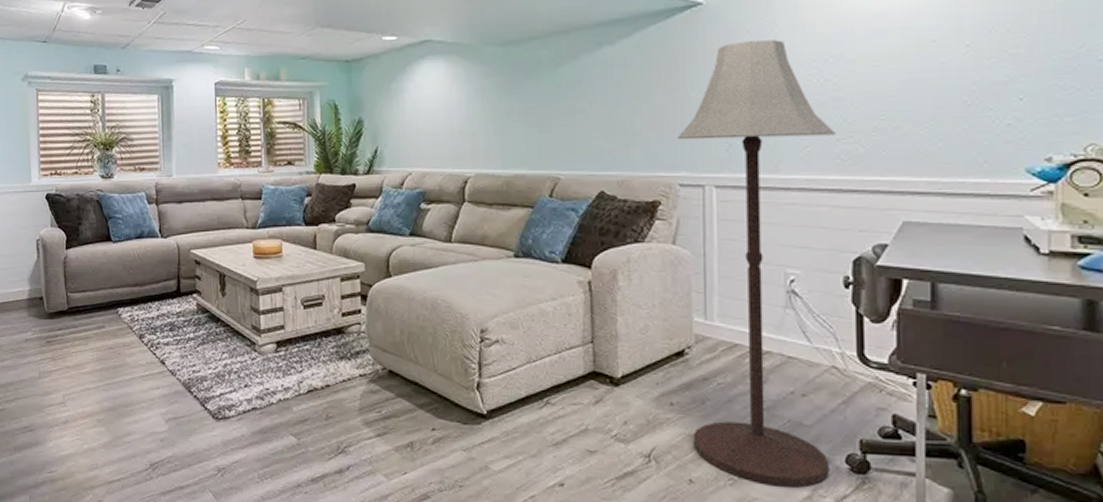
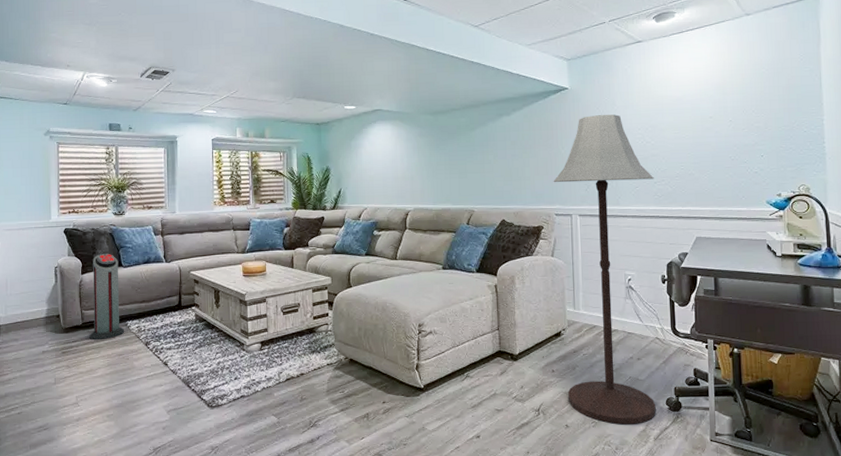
air purifier: none [76,224,116,330] -> present [89,253,125,340]

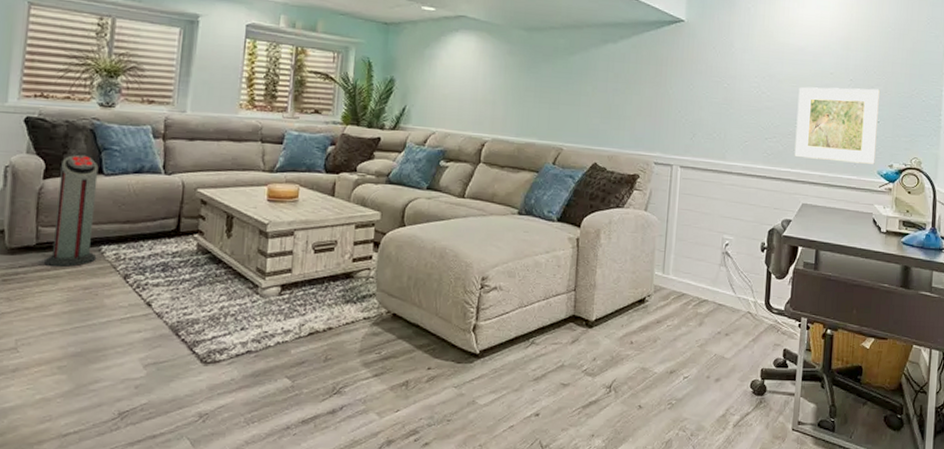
floor lamp: present [553,114,656,425] -> none [644,55,766,408]
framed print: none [681,126,763,196] -> present [794,87,880,164]

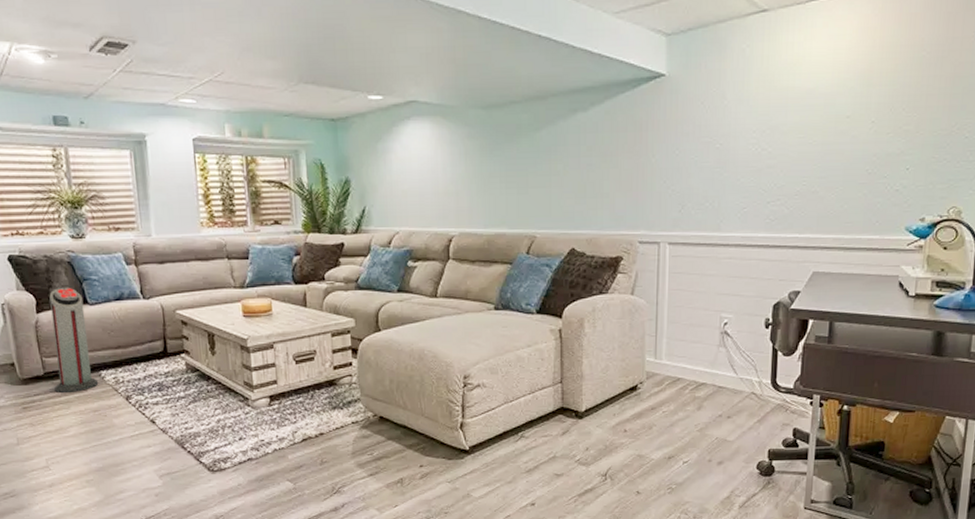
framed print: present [794,87,880,164] -> none [802,129,910,221]

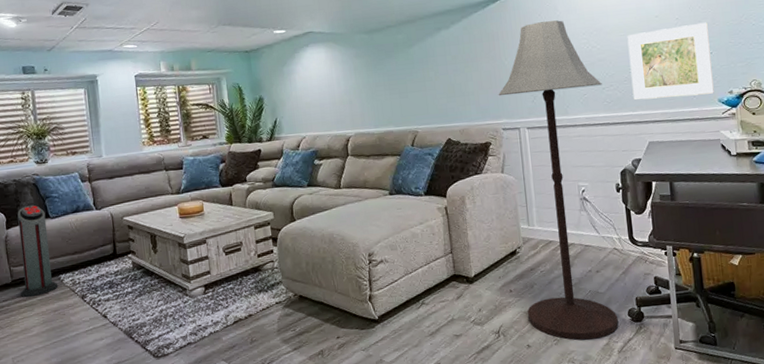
floor lamp: none [638,111,767,491] -> present [498,20,619,340]
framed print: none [802,129,910,221] -> present [627,22,714,101]

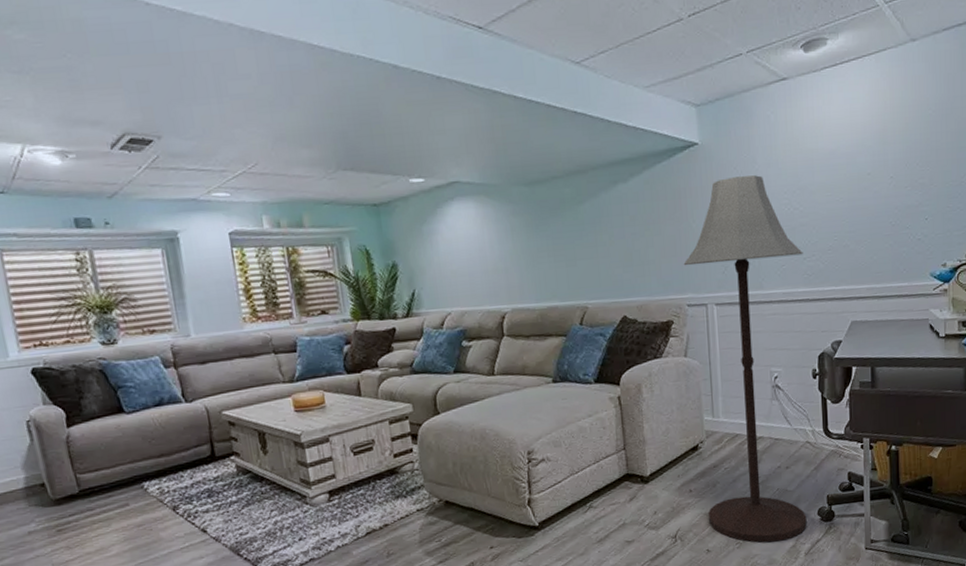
air purifier: present [17,205,58,298] -> none [80,396,142,511]
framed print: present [627,22,714,101] -> none [834,182,926,273]

